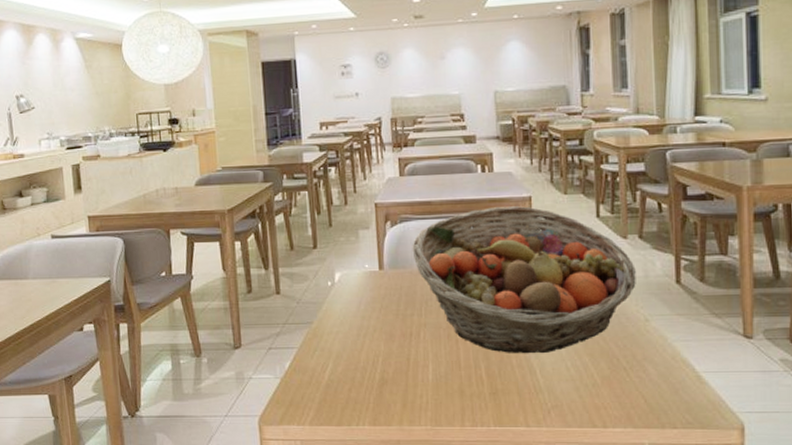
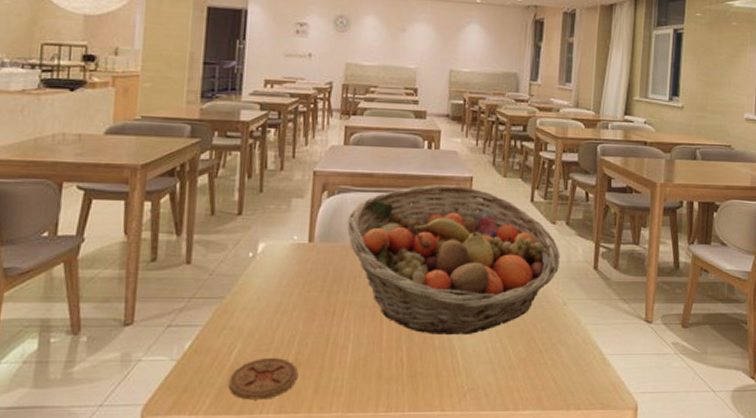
coaster: none [326,375,386,413] -> present [228,357,299,400]

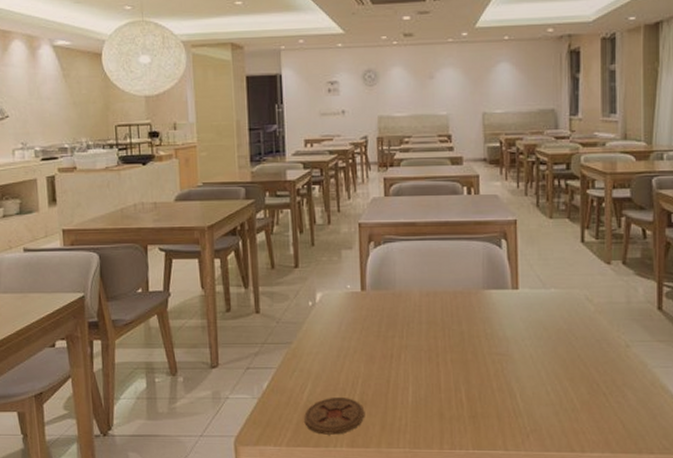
fruit basket: present [347,185,560,336] -> none [395,229,618,378]

